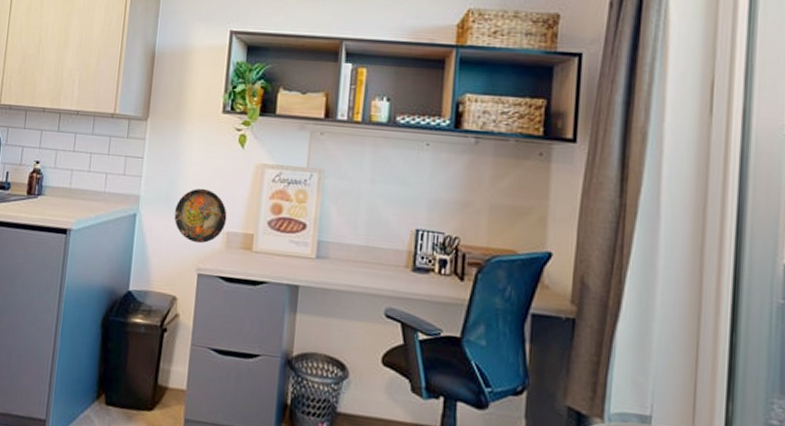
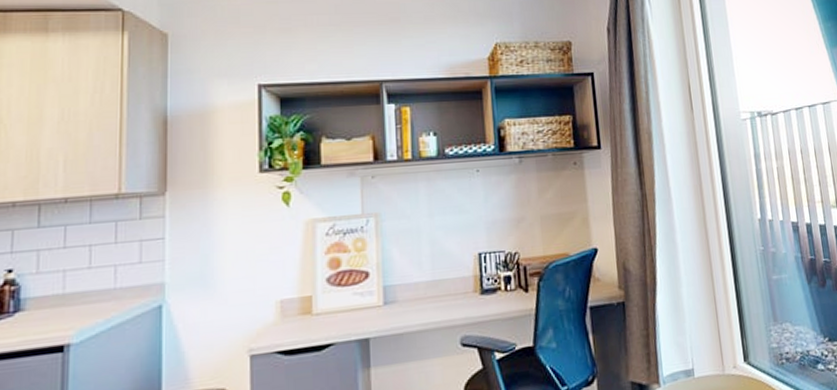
decorative plate: present [174,188,227,244] -> none [212,258,278,322]

